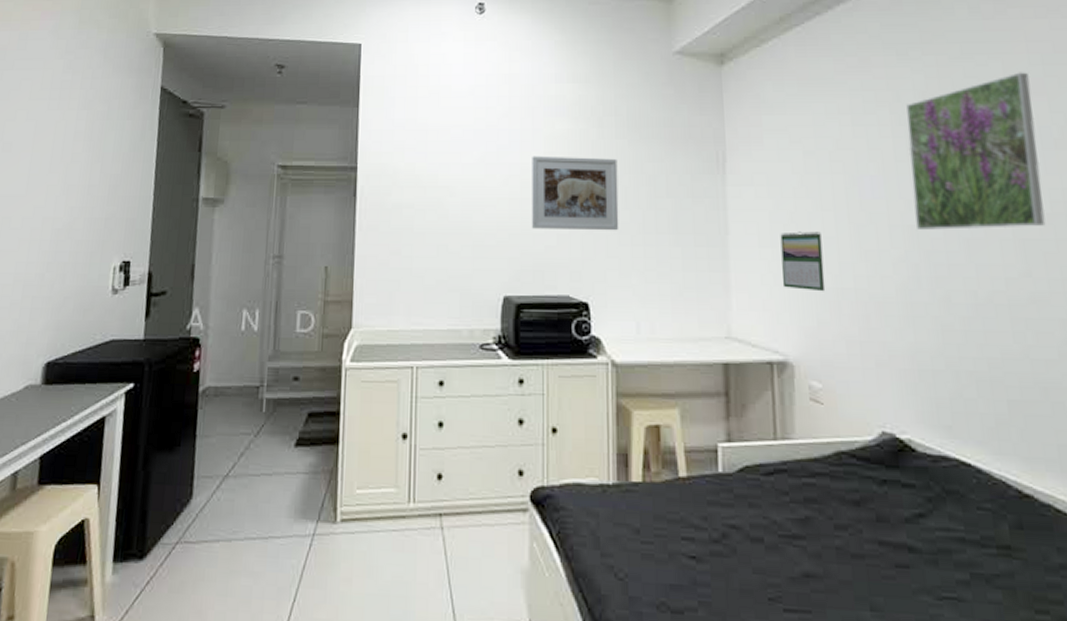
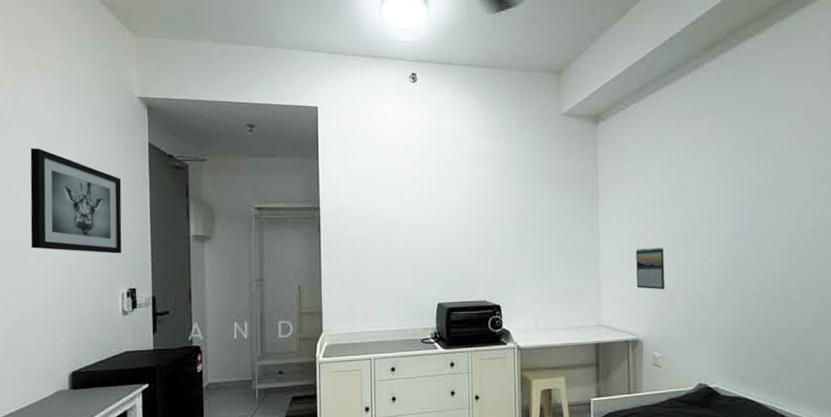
wall art: none [18,91,127,218] -> present [30,148,122,254]
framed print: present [532,156,619,231] -> none [456,195,522,252]
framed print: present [906,72,1046,230] -> none [724,129,810,244]

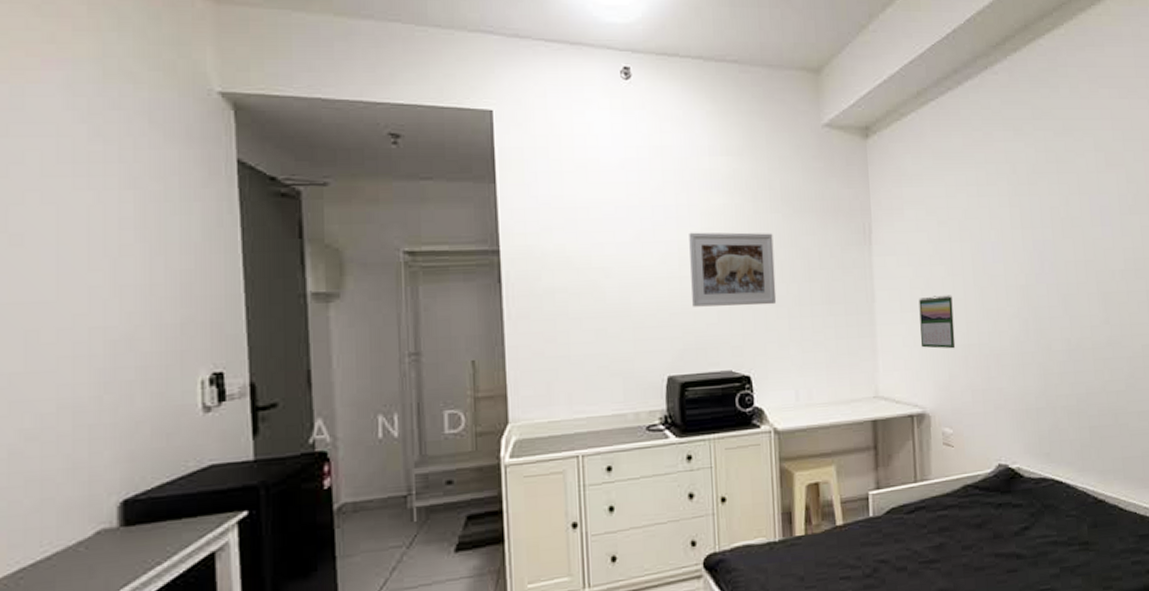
wall art: present [30,148,122,254] -> none [42,166,199,323]
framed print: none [456,195,522,252] -> present [689,232,777,307]

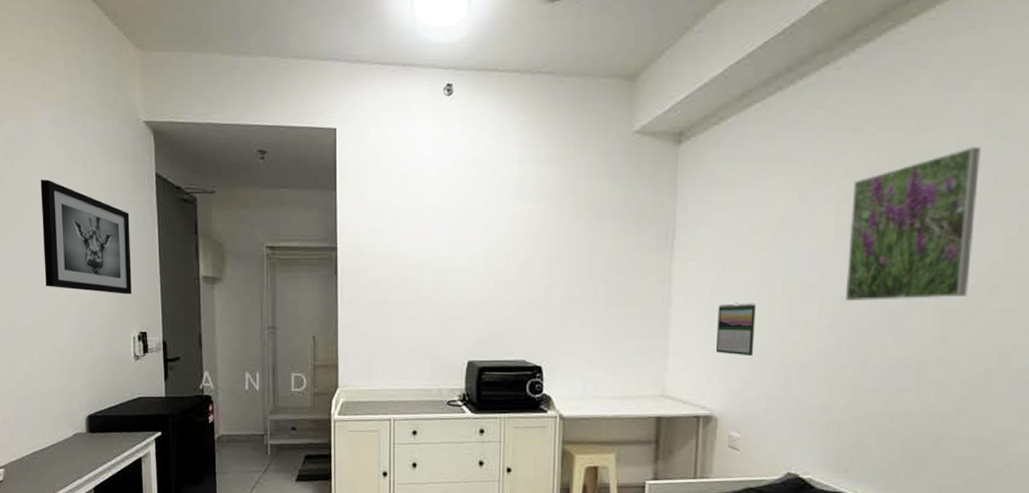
wall art: none [42,166,199,323] -> present [40,179,132,294]
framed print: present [689,232,777,307] -> none [494,235,574,304]
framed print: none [1020,146,1121,289] -> present [846,146,981,301]

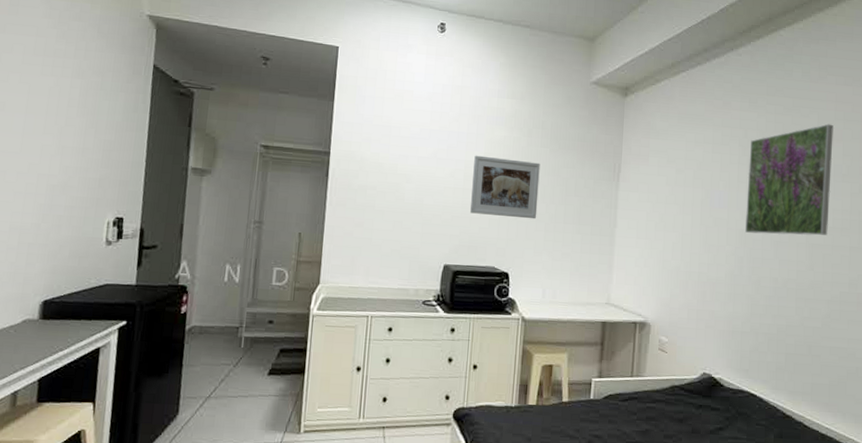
wall art: present [40,179,132,294] -> none [13,56,120,179]
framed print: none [494,235,574,304] -> present [470,155,540,220]
calendar: present [715,303,756,357] -> none [649,228,681,274]

